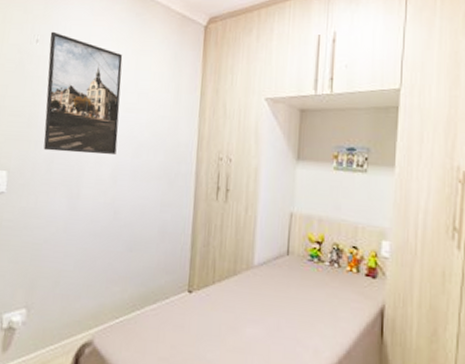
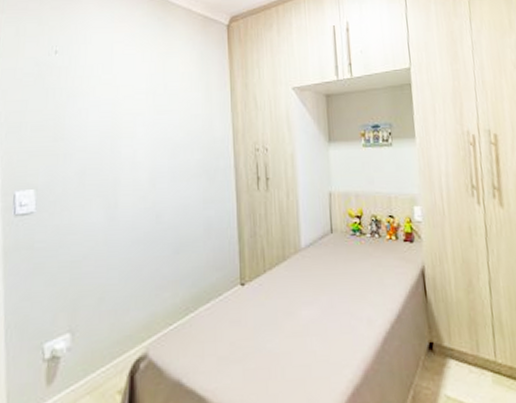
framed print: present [43,31,123,155] -> none [69,41,152,163]

